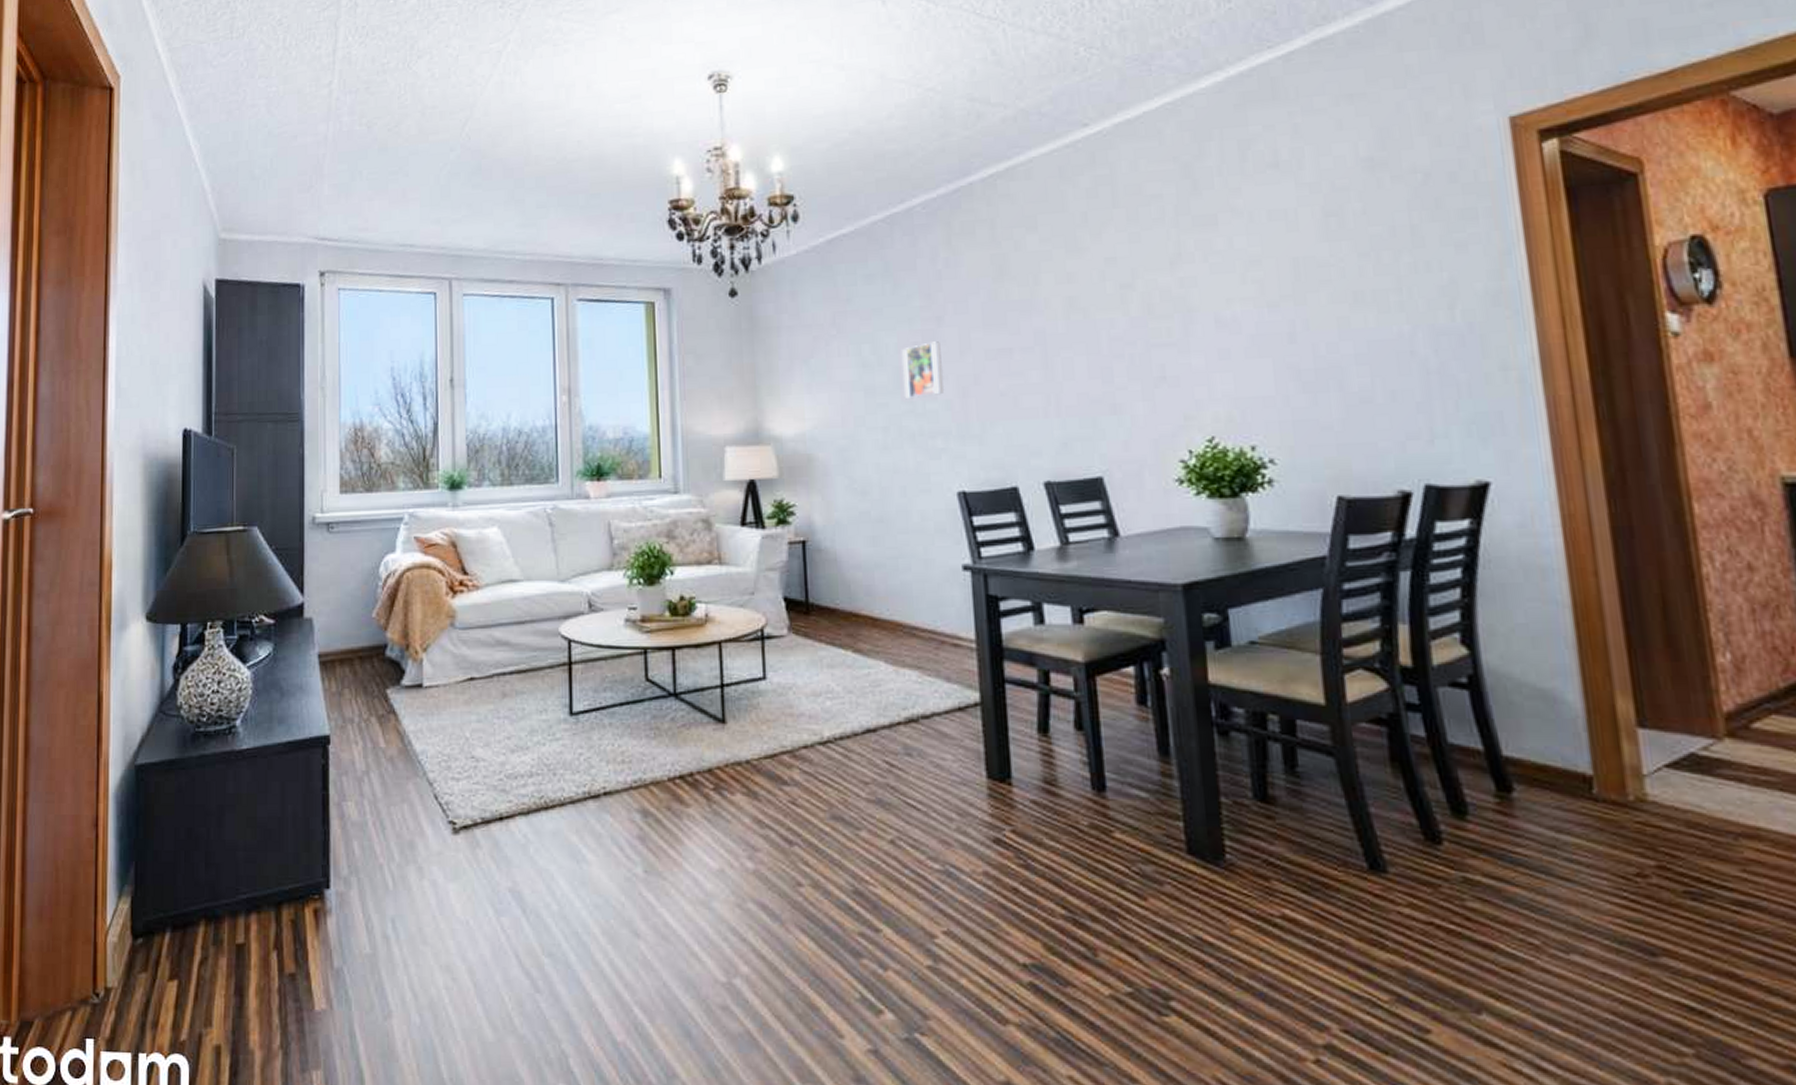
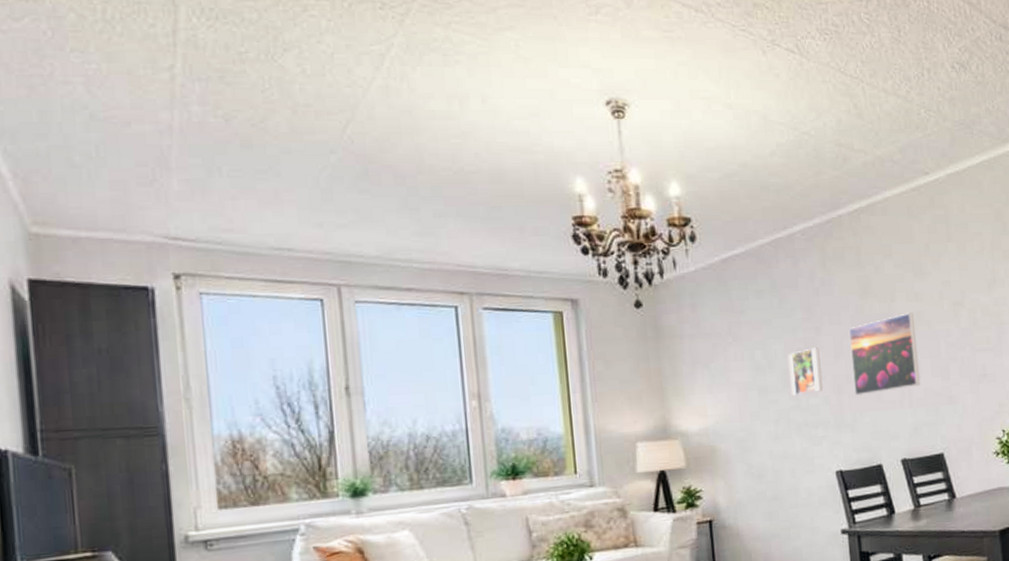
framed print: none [979,298,1073,400] -> present [849,312,921,396]

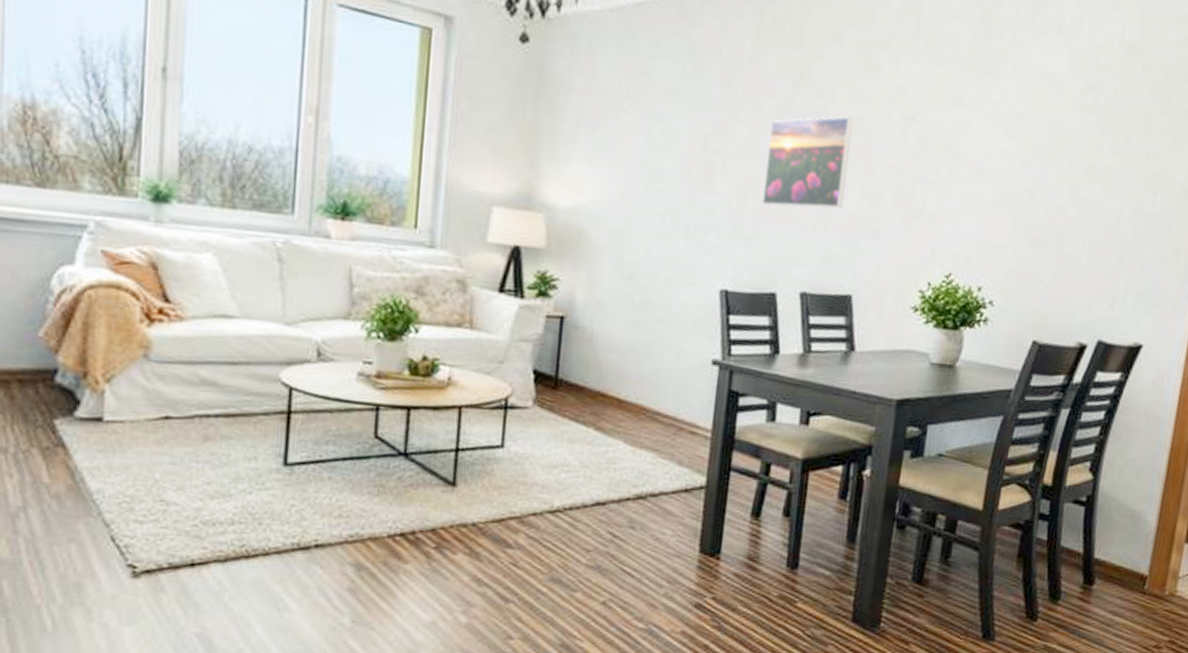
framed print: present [787,347,824,397] -> none [687,135,731,191]

